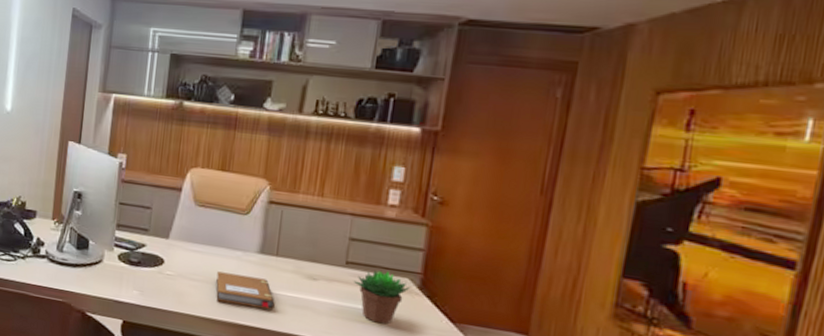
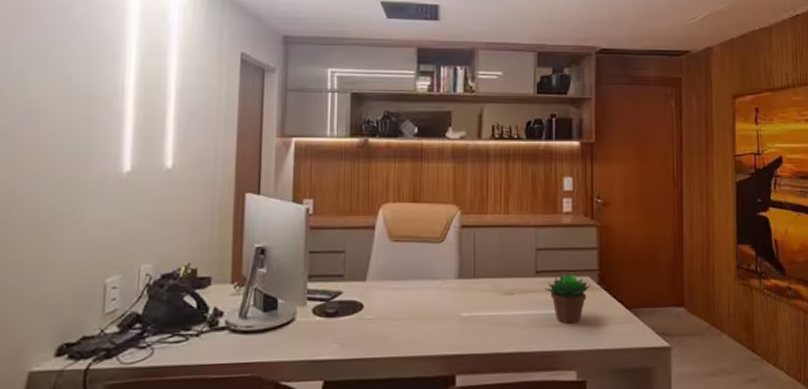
notebook: present [215,271,275,310] -> none [419,303,478,336]

